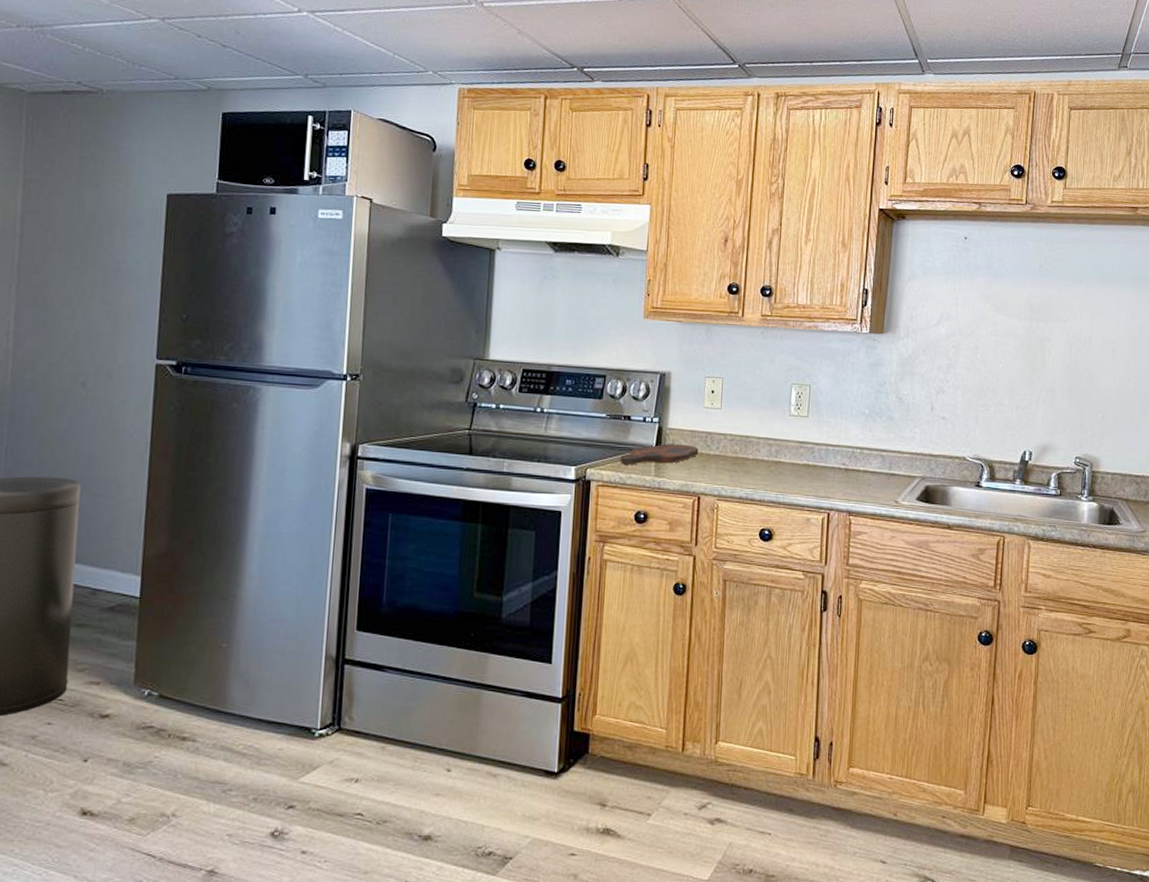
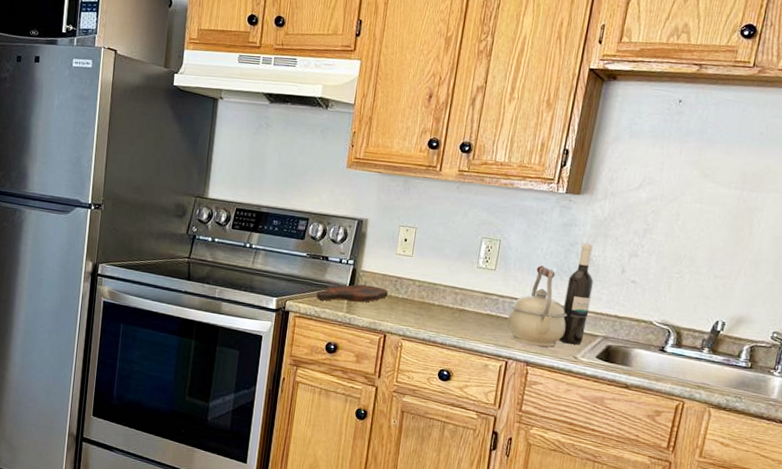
kettle: none [825,408,885,494] -> present [507,265,568,348]
wine bottle: none [878,382,906,488] -> present [559,243,594,345]

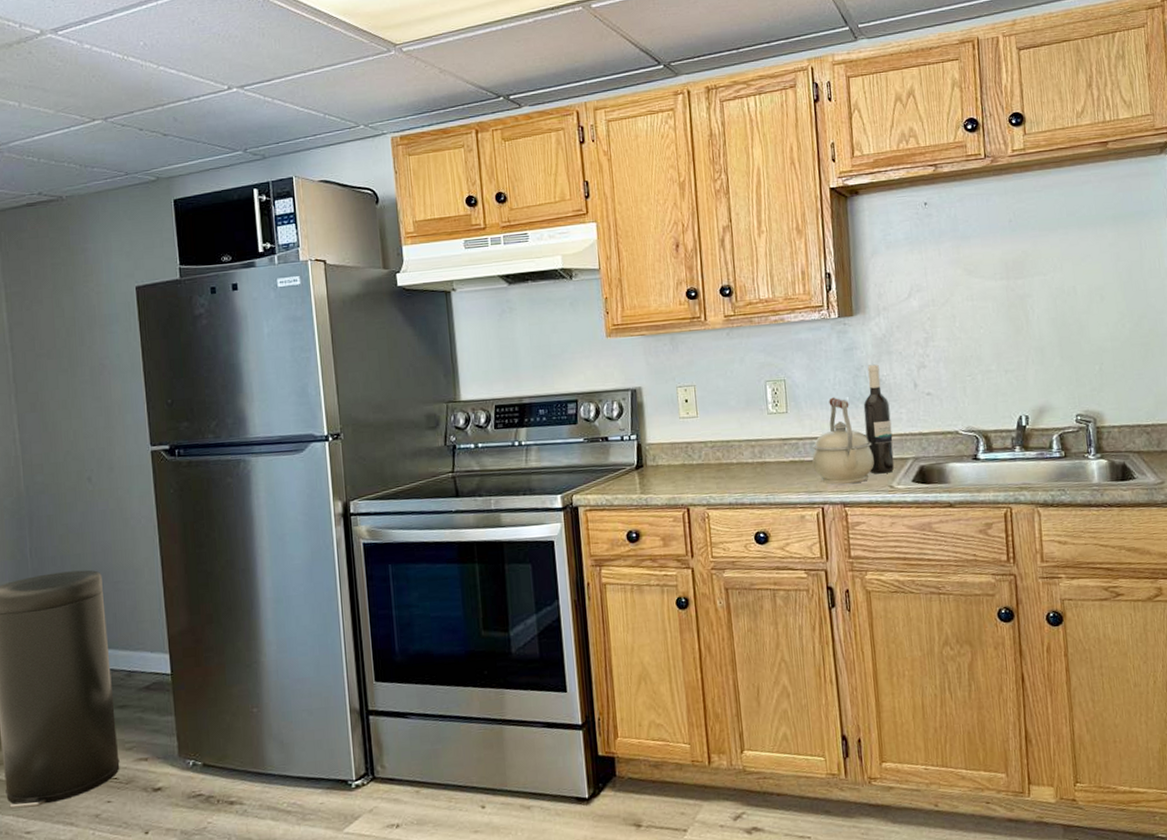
cutting board: present [316,284,388,303] -> none [603,457,681,486]

